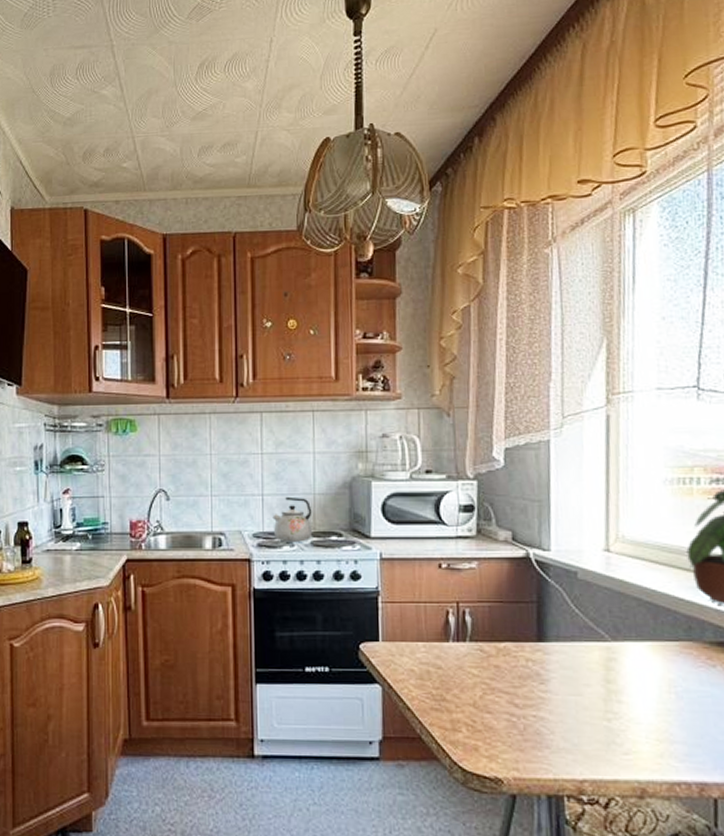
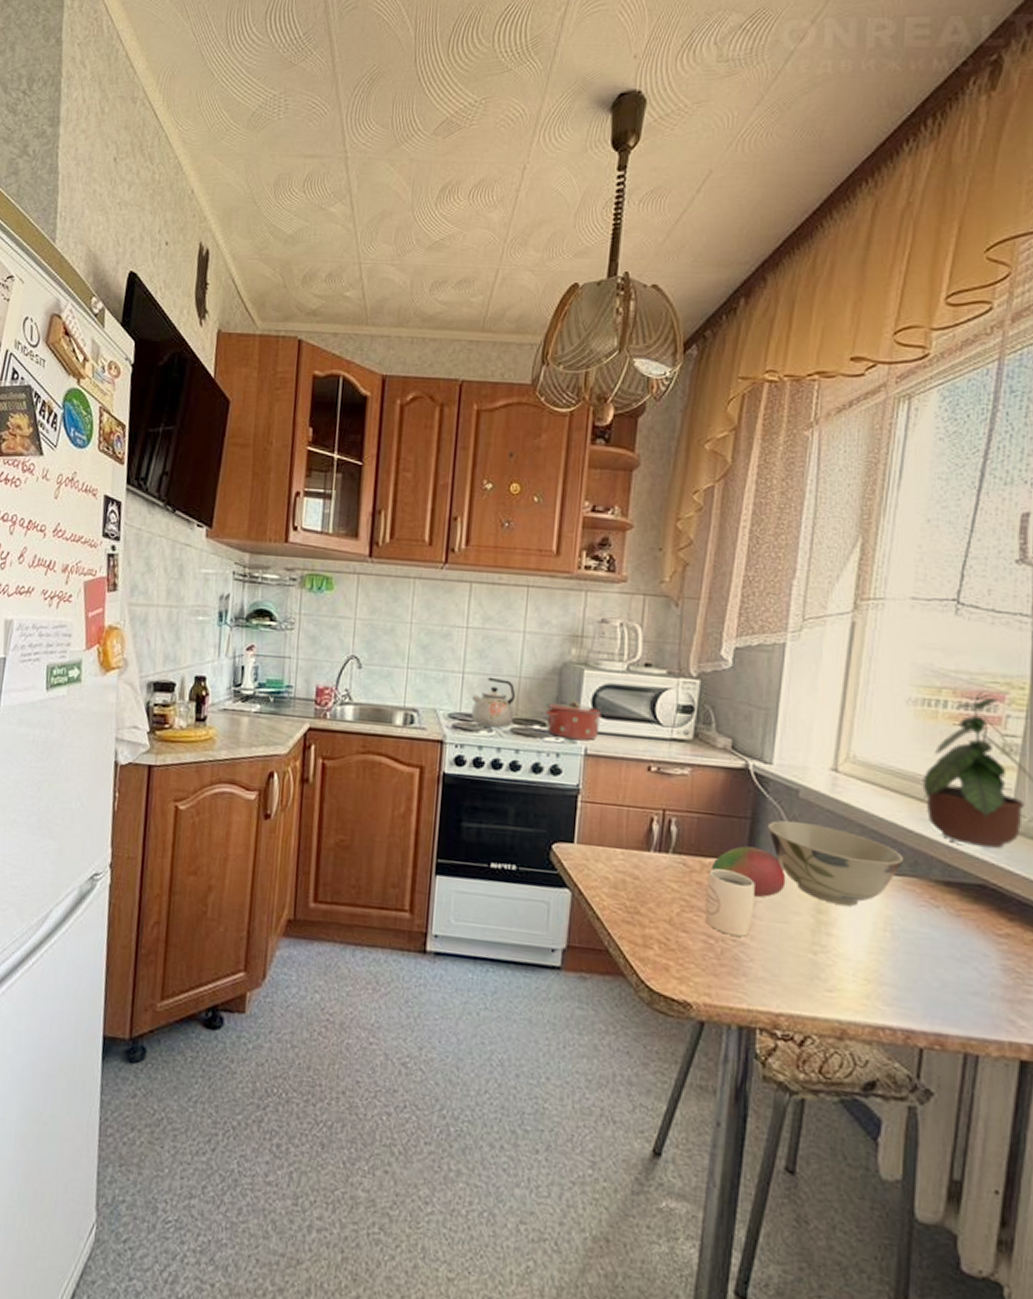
casserole: none [340,511,393,547] -> present [545,700,604,741]
mug: none [503,652,550,712] -> present [705,868,755,937]
fruit: none [506,628,575,675] -> present [711,846,786,898]
bowl: none [552,602,679,673] -> present [767,820,904,906]

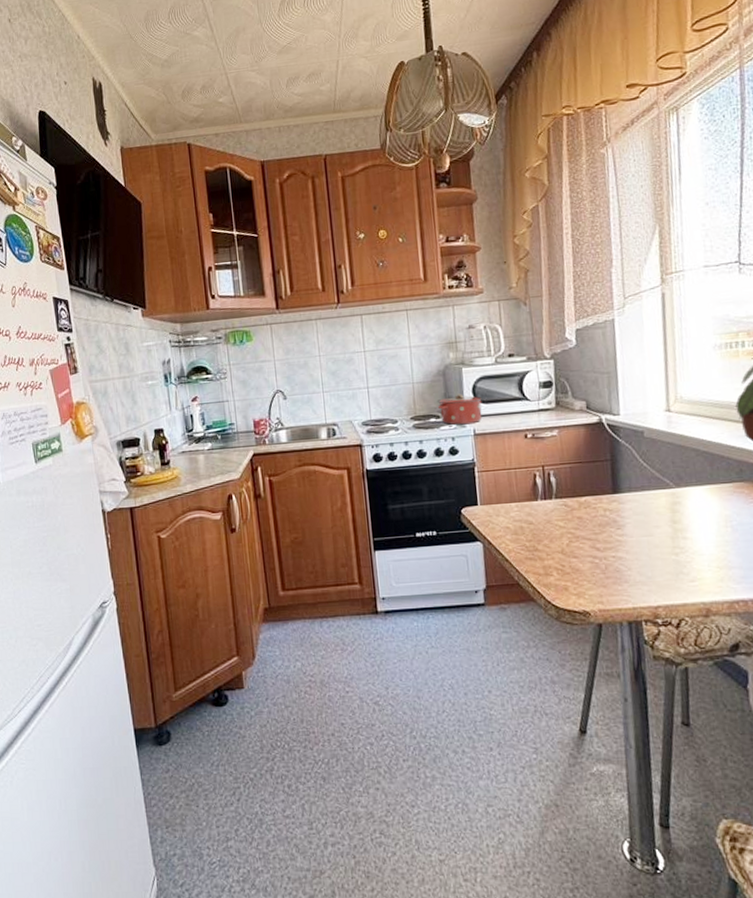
kettle: present [470,676,516,728] -> none [378,387,414,427]
mug: present [705,868,755,937] -> none [584,503,626,554]
fruit: present [711,846,786,898] -> none [586,481,646,521]
bowl: present [767,820,904,906] -> none [624,455,732,514]

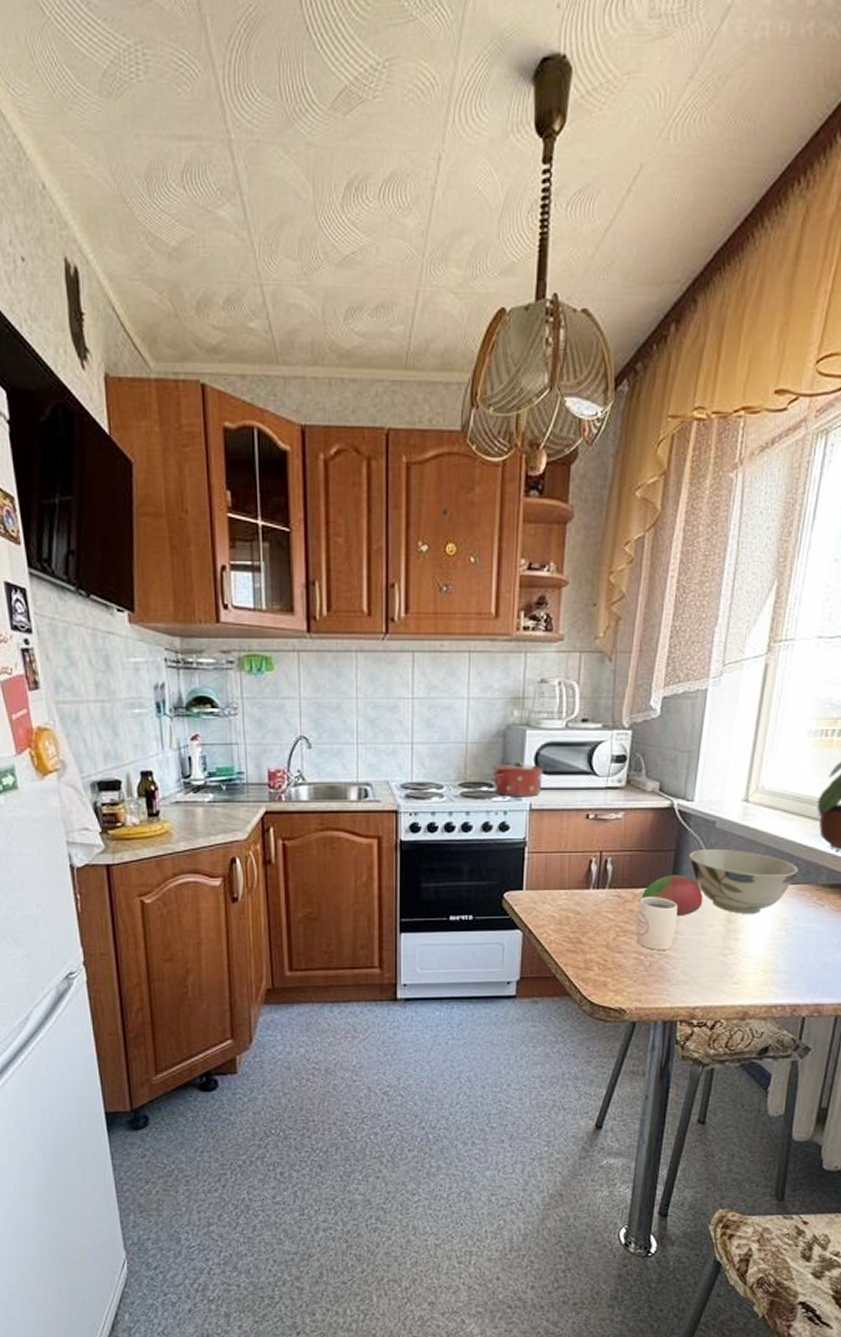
mug: none [584,503,626,554] -> present [636,897,678,950]
fruit: none [586,481,646,521] -> present [641,875,703,917]
bowl: none [624,455,732,514] -> present [688,850,799,914]

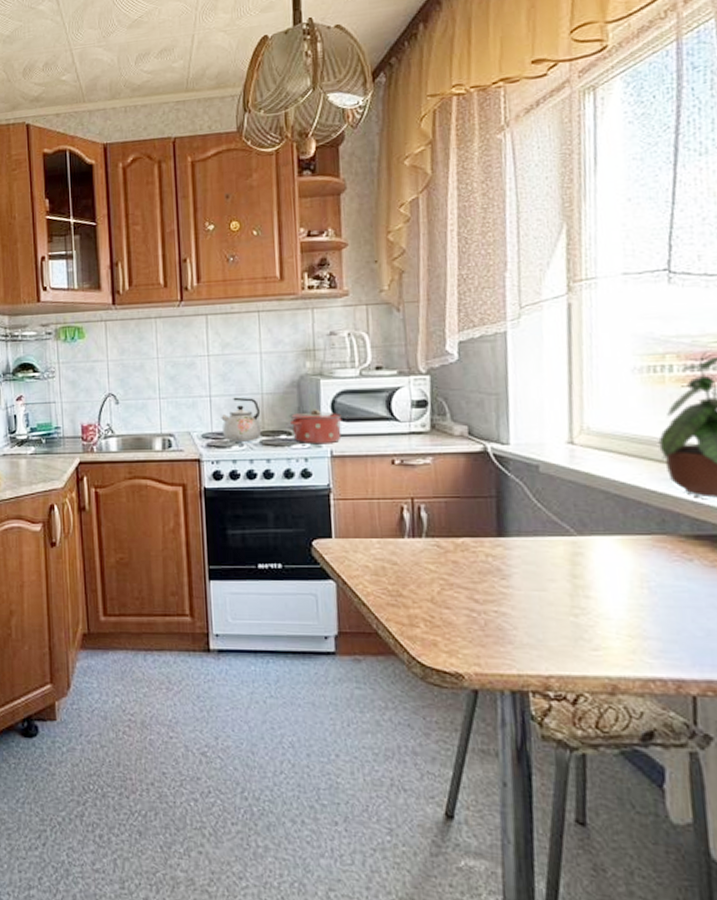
kettle: none [422,745,464,793] -> present [221,397,262,442]
mug: present [636,897,678,950] -> none [461,547,512,607]
fruit: present [641,875,703,917] -> none [464,523,539,570]
bowl: present [688,850,799,914] -> none [512,496,652,568]

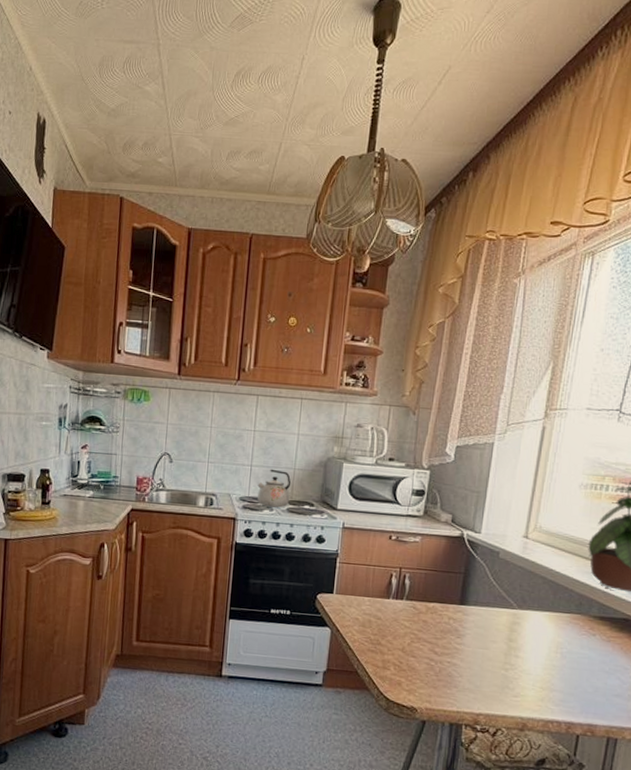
casserole: present [289,409,343,445] -> none [313,486,358,517]

